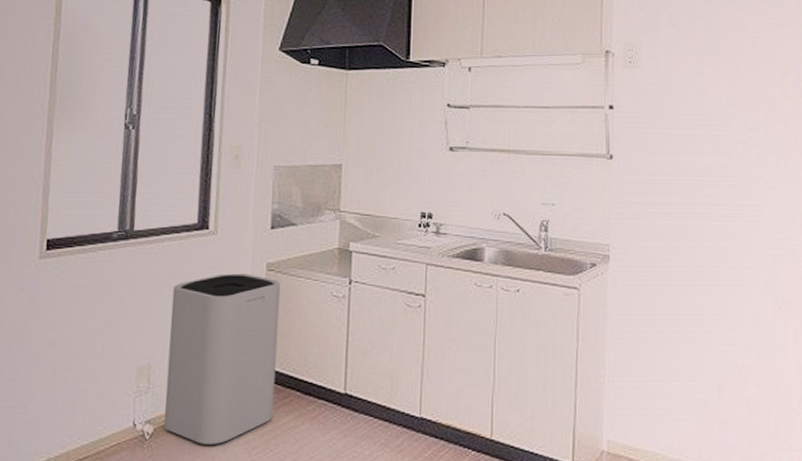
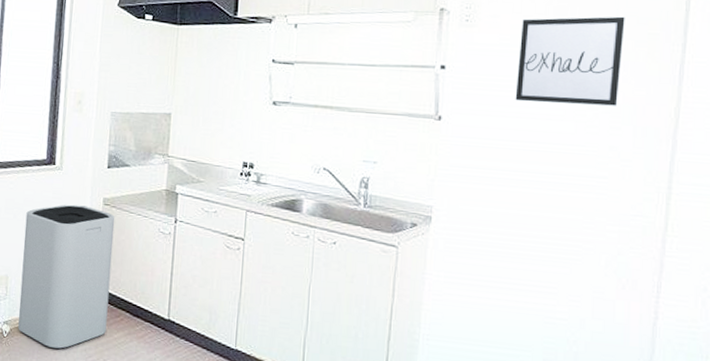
wall art: none [676,57,763,139] -> present [515,16,625,106]

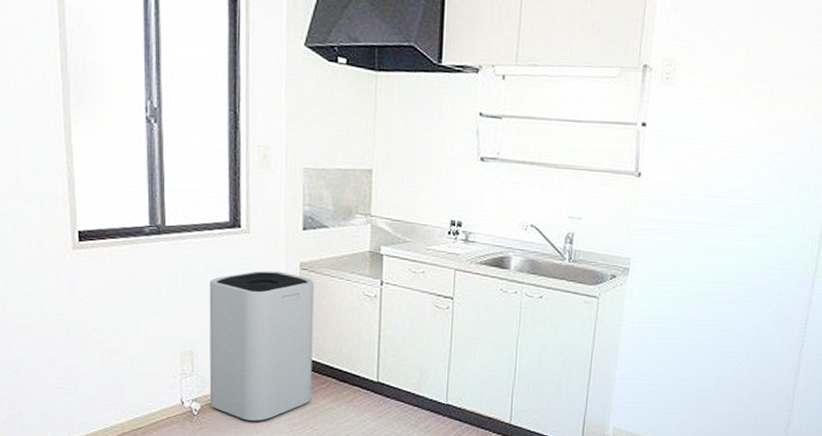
wall art: present [515,16,625,106] -> none [705,79,800,164]

